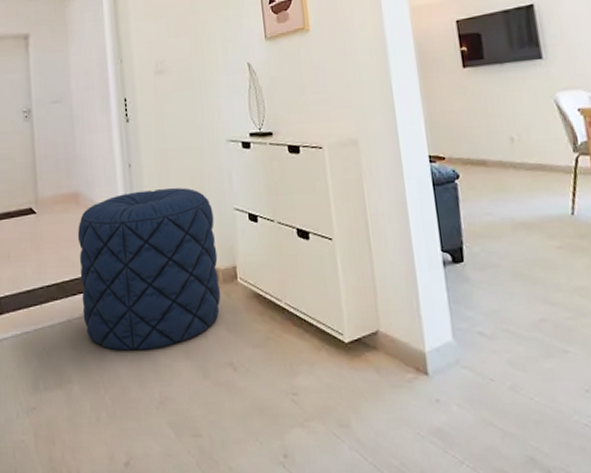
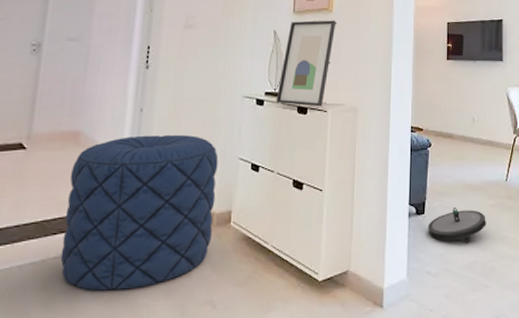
picture frame: none [262,39,318,146] -> present [276,19,338,107]
robot vacuum: none [470,252,552,298] -> present [428,208,486,244]

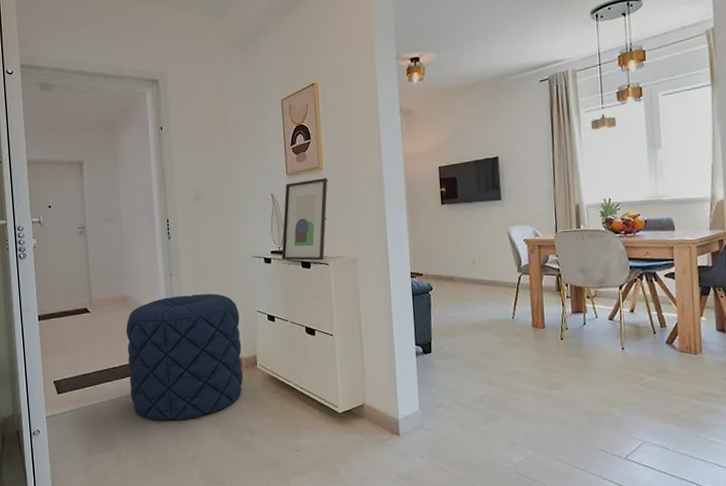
robot vacuum: present [428,208,486,244] -> none [436,346,495,379]

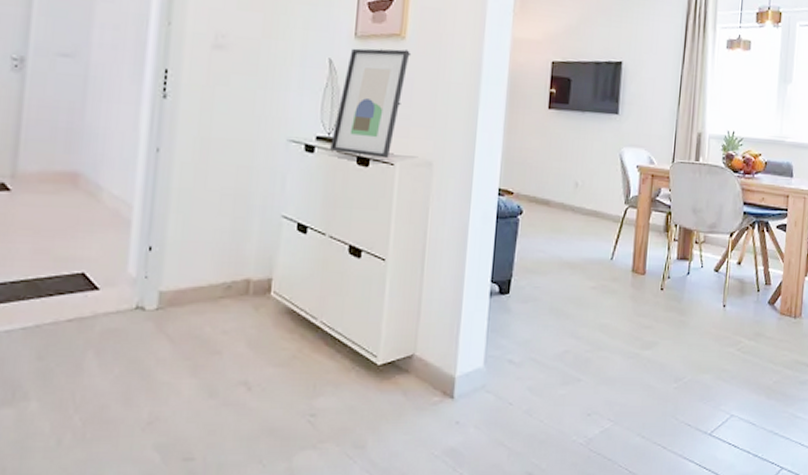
pouf: present [125,293,244,421] -> none [58,181,256,364]

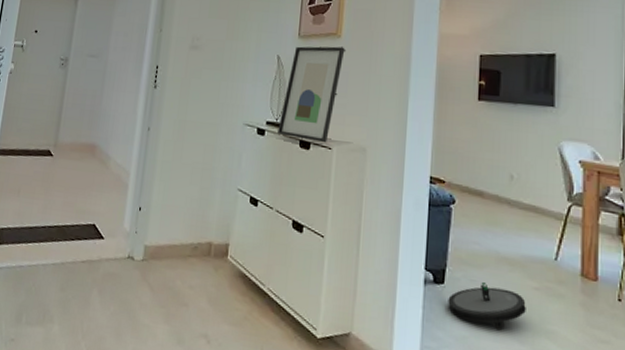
robot vacuum: none [512,288,584,331] -> present [448,282,526,331]

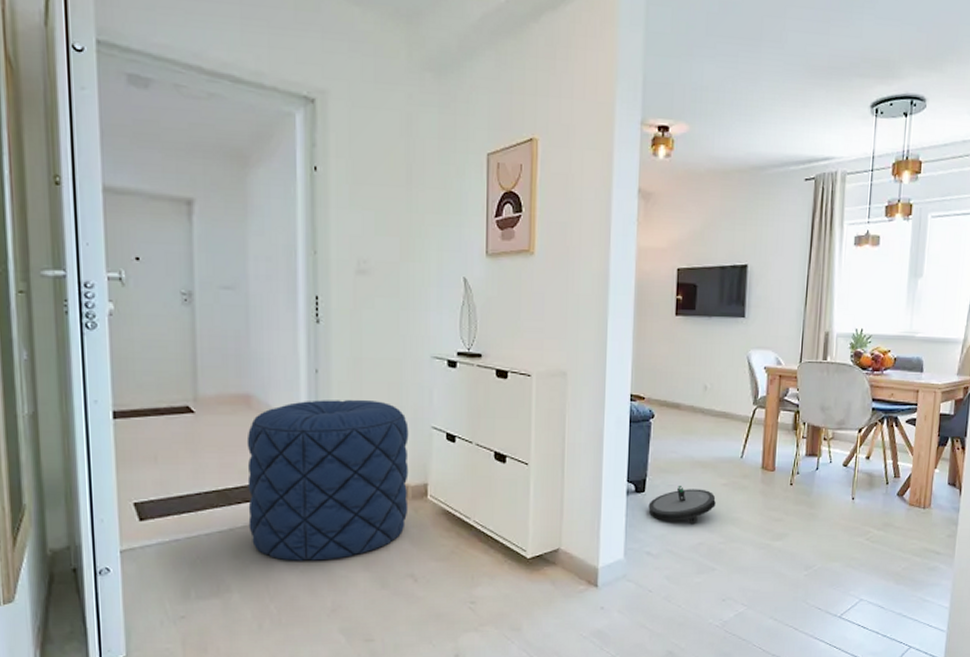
pouf: none [76,154,218,307] -> present [246,400,409,561]
picture frame: present [277,46,347,143] -> none [471,264,541,371]

